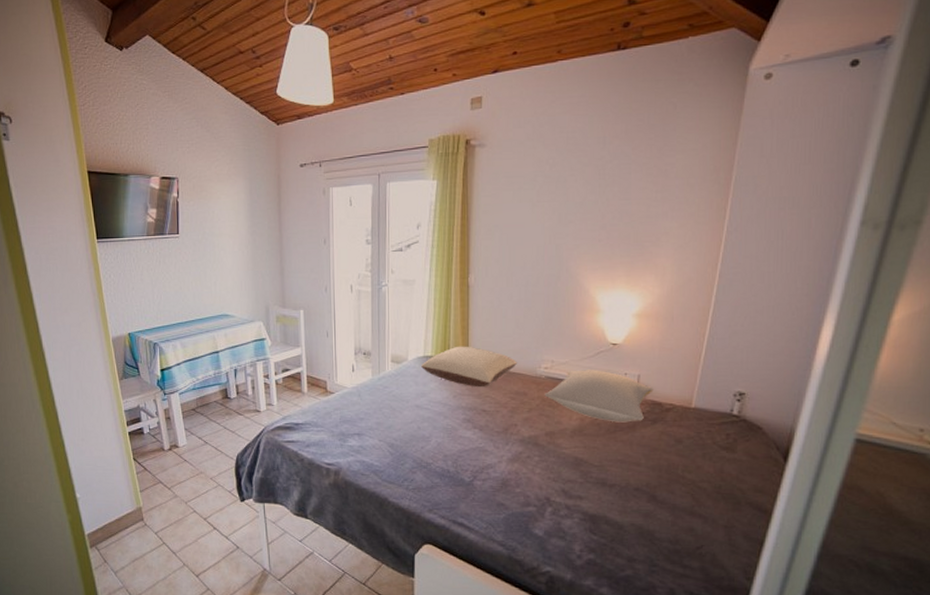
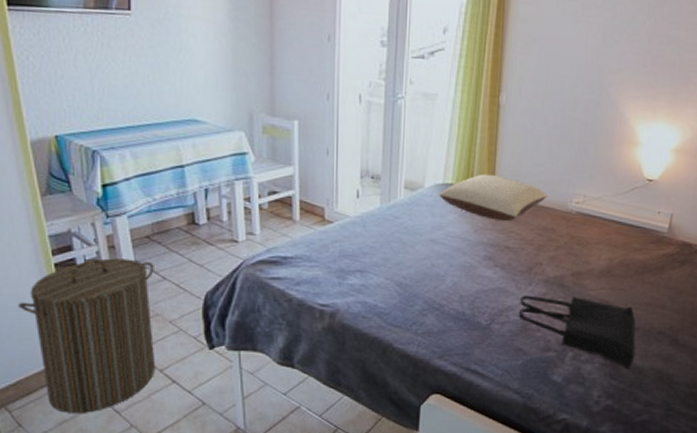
laundry hamper: none [104,427,201,553] -> present [18,258,156,413]
tote bag: none [498,453,614,524] -> present [518,295,636,369]
pillow: present [544,370,654,423] -> none [574,206,685,264]

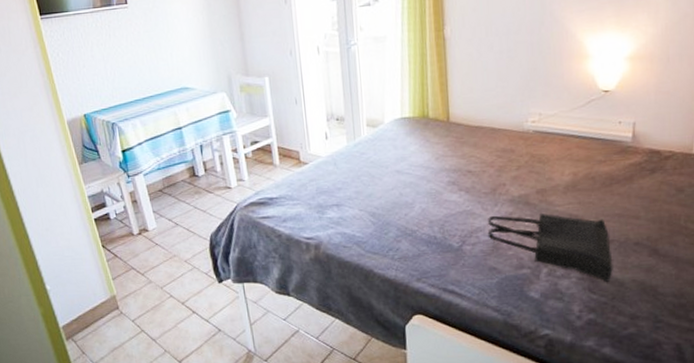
laundry hamper: present [18,258,156,413] -> none [72,210,179,342]
pillow: present [438,173,547,222] -> none [398,103,502,147]

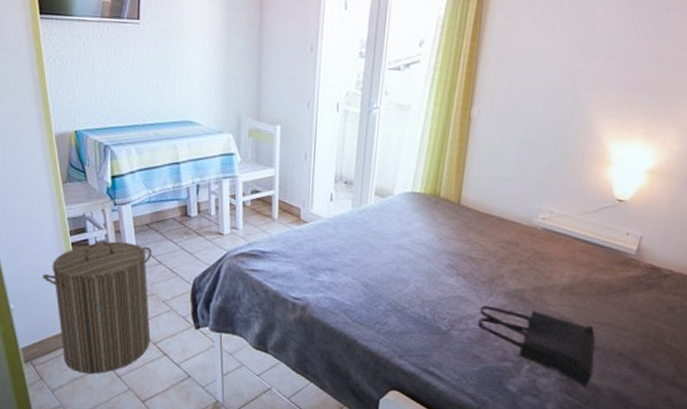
laundry hamper: none [72,210,179,342] -> present [42,241,152,374]

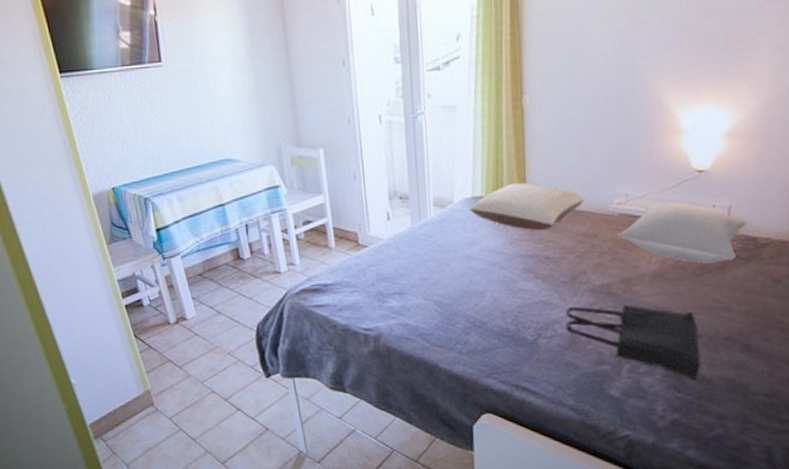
laundry hamper: present [42,241,152,374] -> none [100,296,222,441]
pillow: none [406,184,513,233] -> present [469,182,584,231]
pillow: none [537,224,655,285] -> present [618,202,747,263]

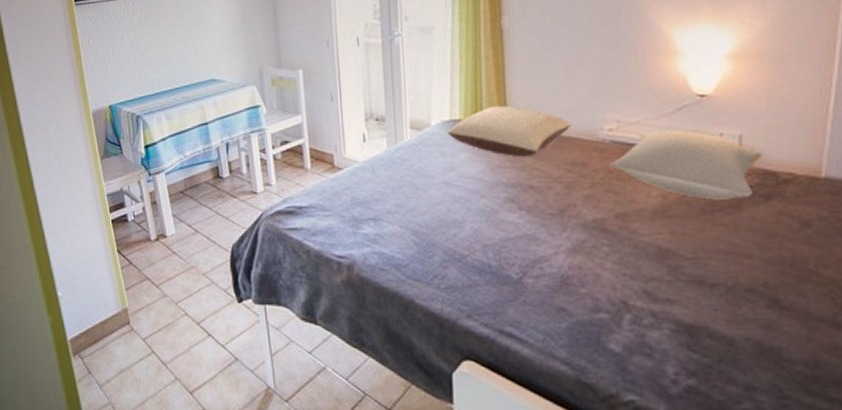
tote bag: present [565,304,701,379] -> none [554,242,719,338]

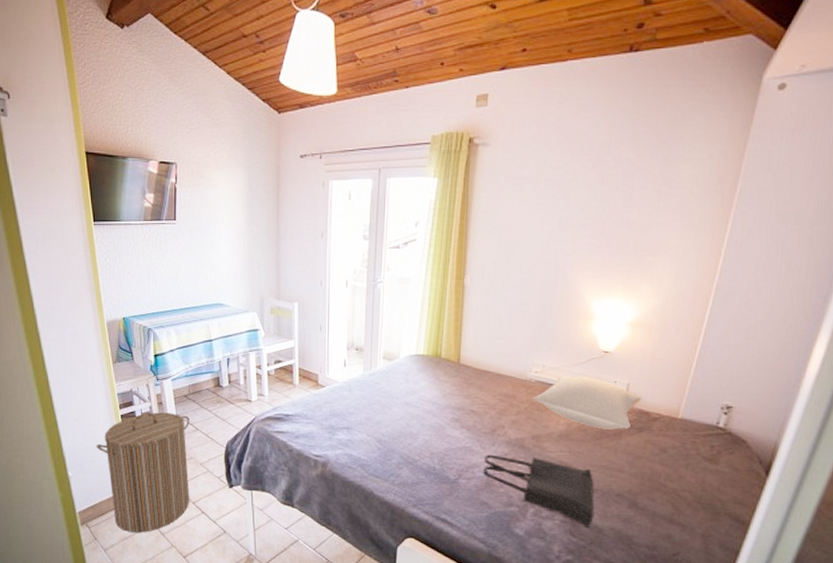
laundry hamper: none [86,213,194,363] -> present [96,412,190,533]
pillow: present [446,105,571,158] -> none [412,346,508,389]
tote bag: none [554,242,719,338] -> present [483,454,595,527]

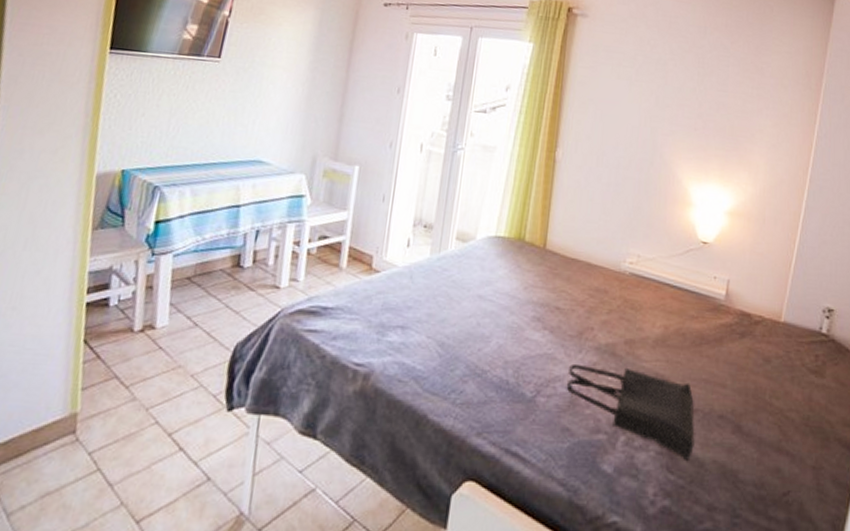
laundry hamper: present [96,412,190,533] -> none [36,299,189,484]
pillow: present [533,375,642,430] -> none [627,268,743,335]

